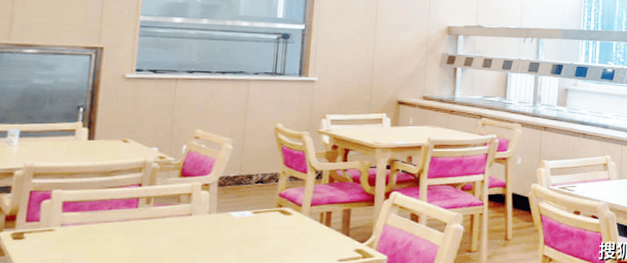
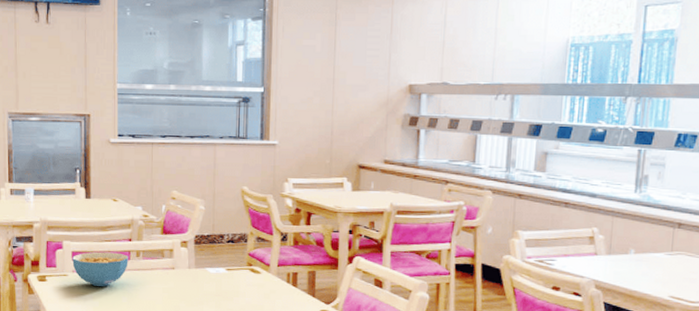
cereal bowl: none [62,200,136,242] -> present [72,251,129,287]

